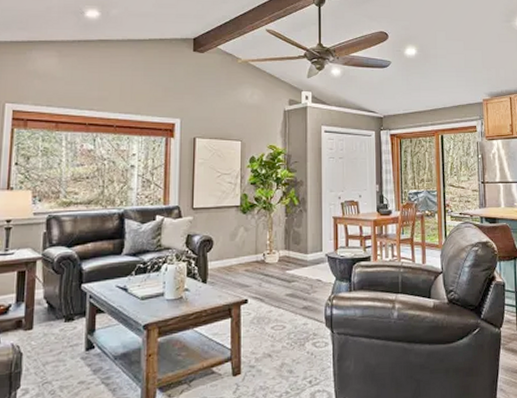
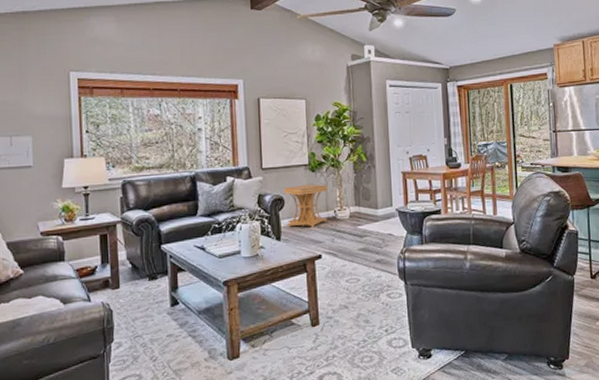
side table: none [213,225,258,270] -> present [283,183,328,227]

